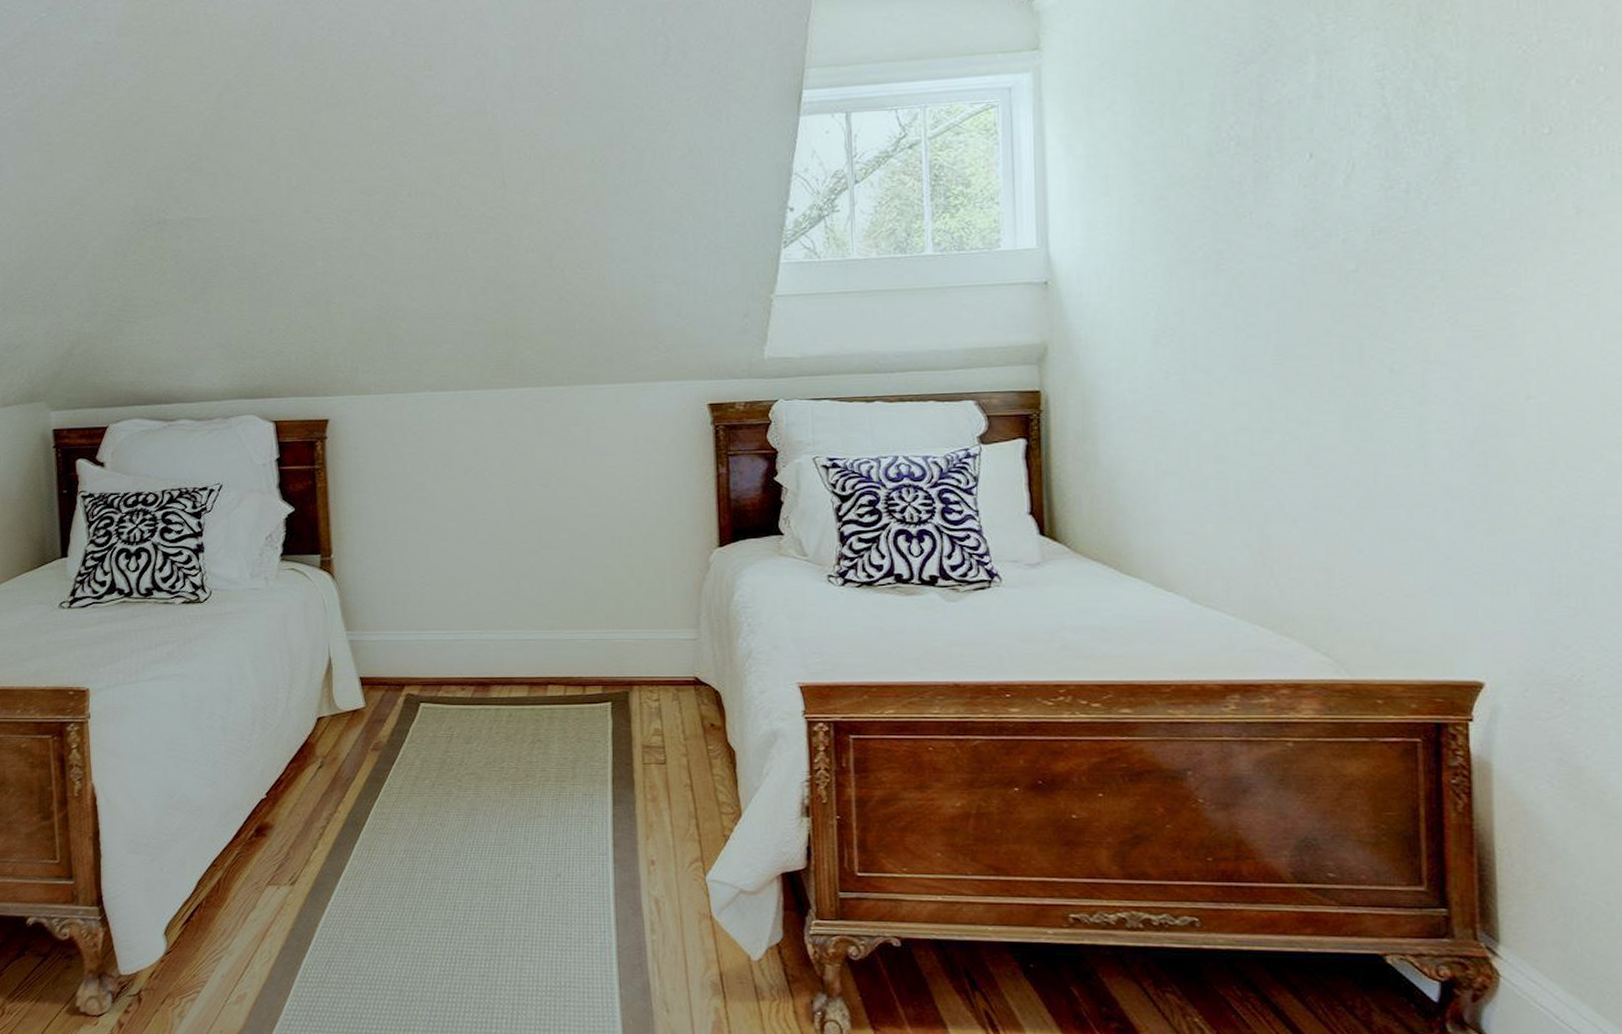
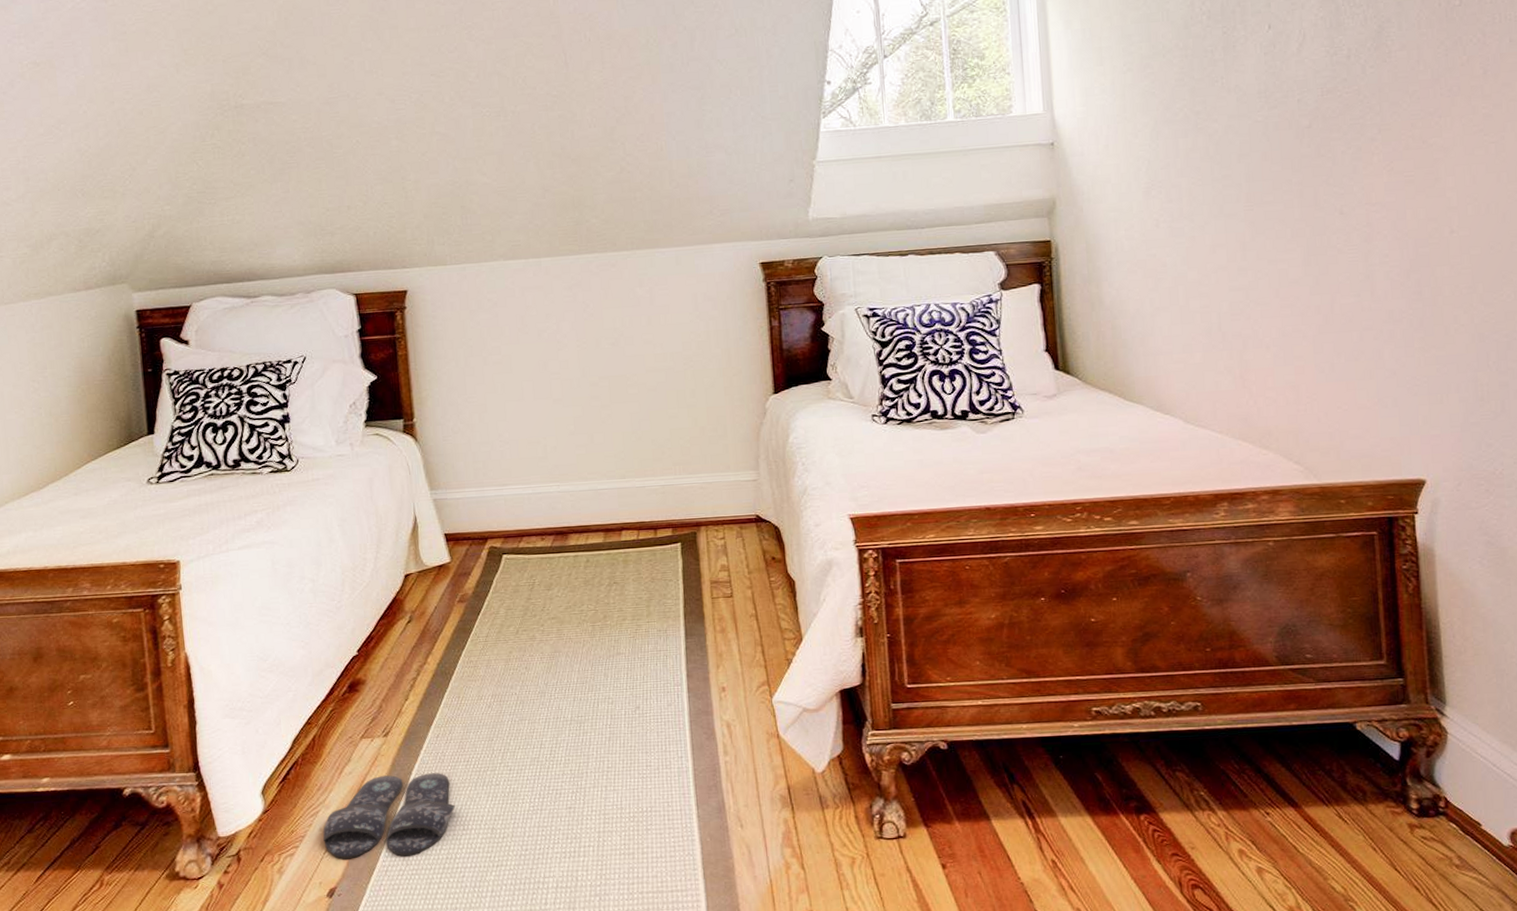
slippers: none [225,926,363,1012] -> present [323,773,456,860]

